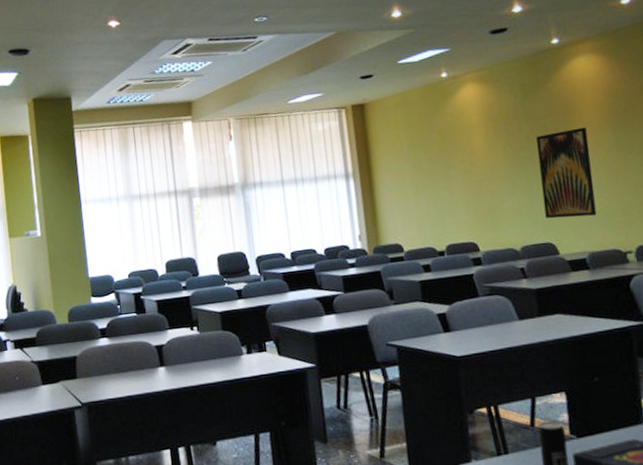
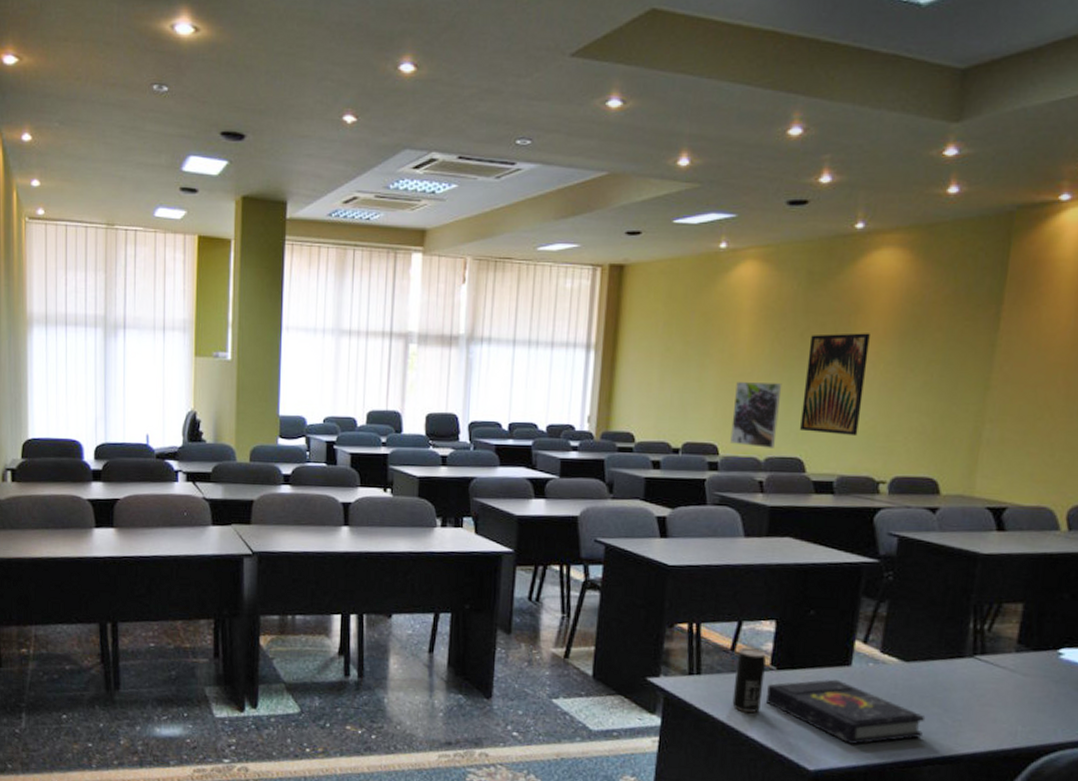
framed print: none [481,181,527,240] -> present [730,382,782,448]

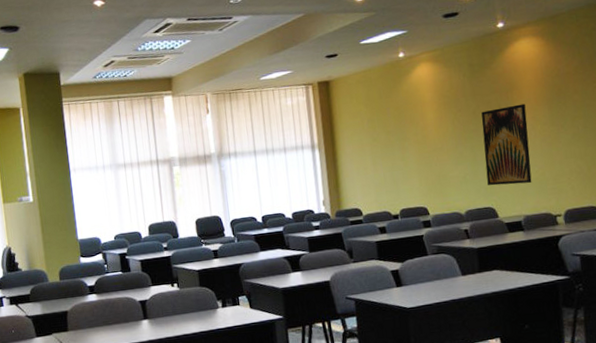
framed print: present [730,382,782,448] -> none [432,152,471,204]

